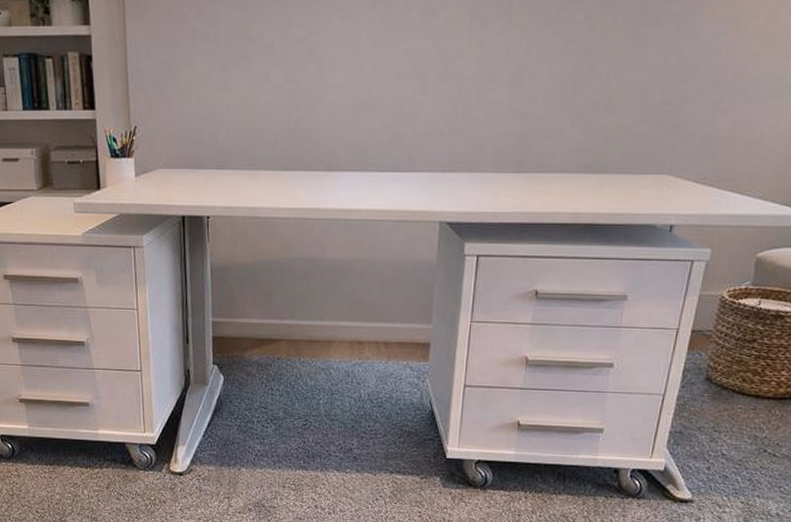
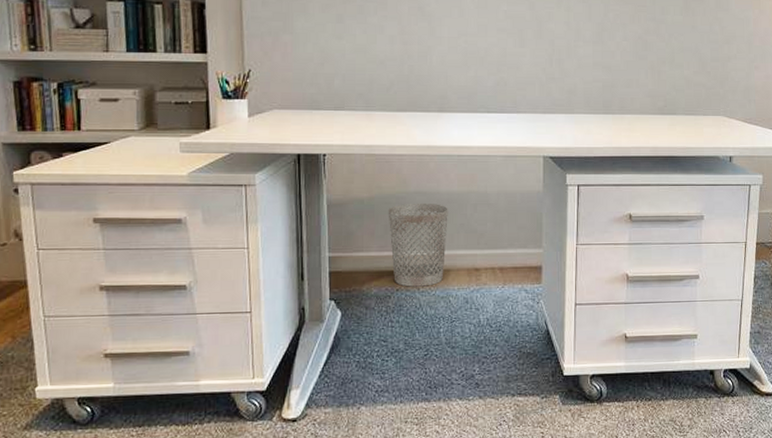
wastebasket: none [270,270,332,357] -> present [388,203,448,287]

